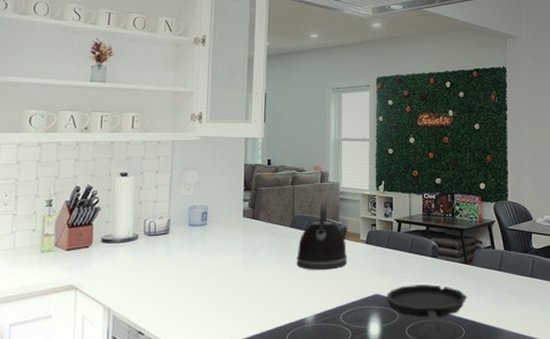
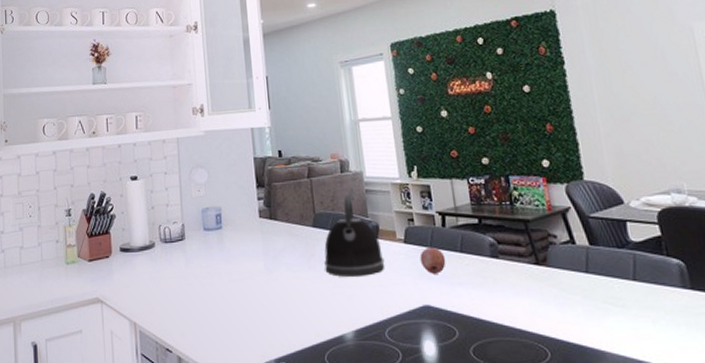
fruit: none [377,247,397,269] -> present [420,246,446,274]
frying pan: present [385,285,467,330] -> none [438,292,547,351]

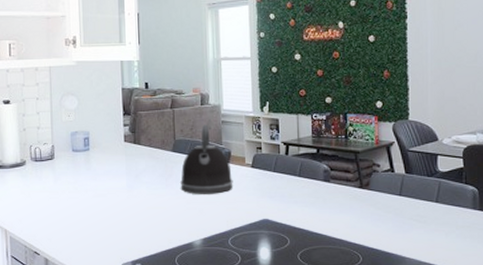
fruit: present [420,246,446,274] -> none [264,171,286,194]

